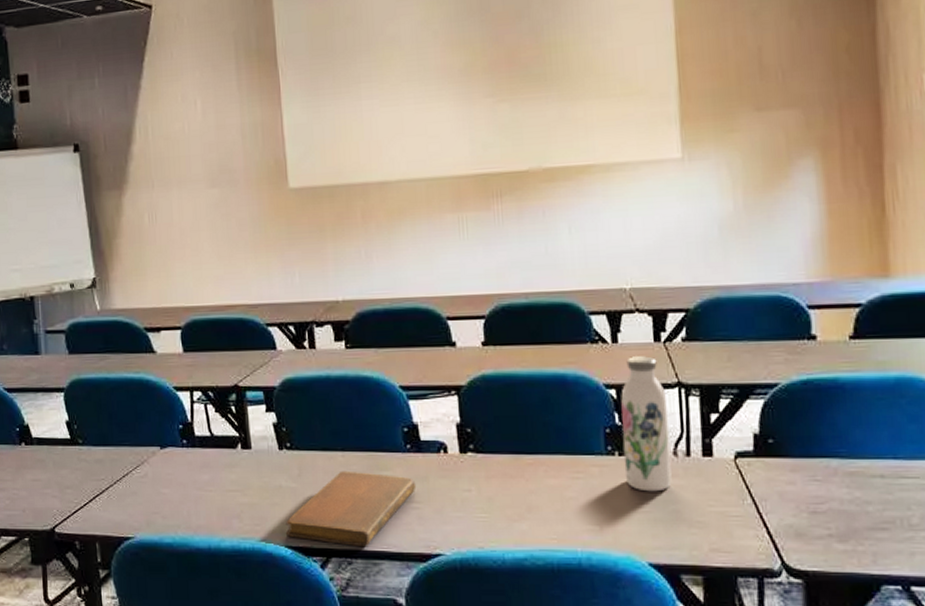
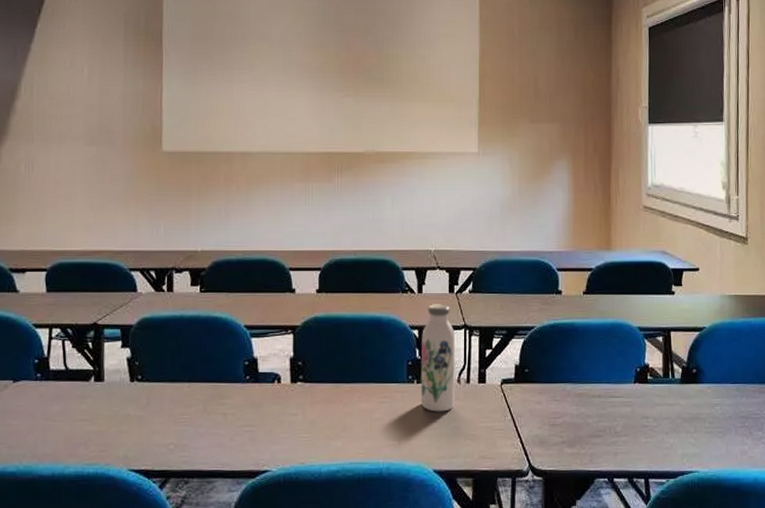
notebook: present [286,470,417,548] -> none [130,399,252,468]

